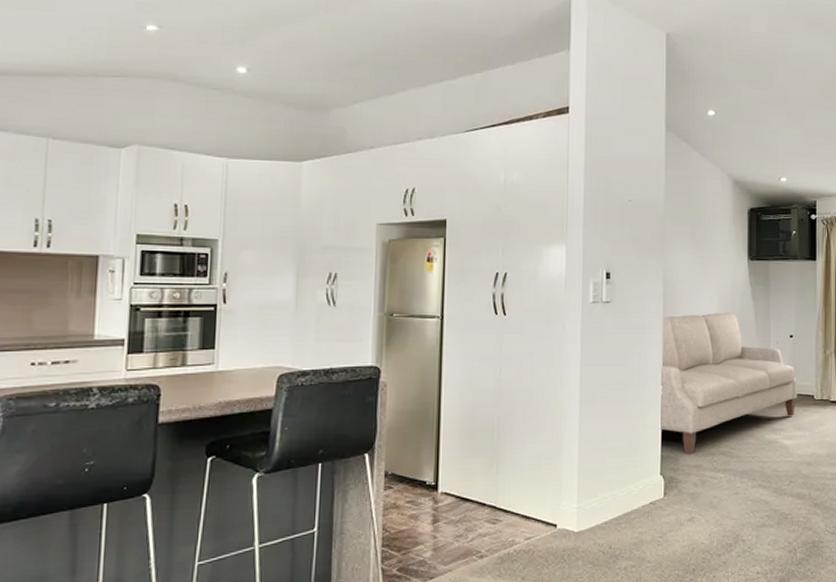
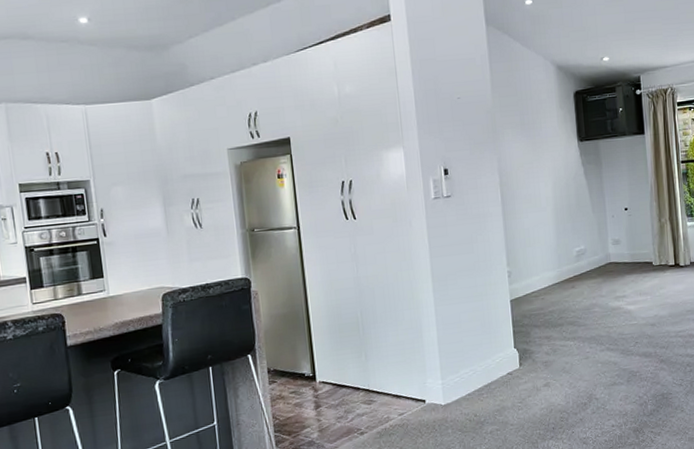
sofa: present [659,313,798,455] -> none [502,193,637,328]

